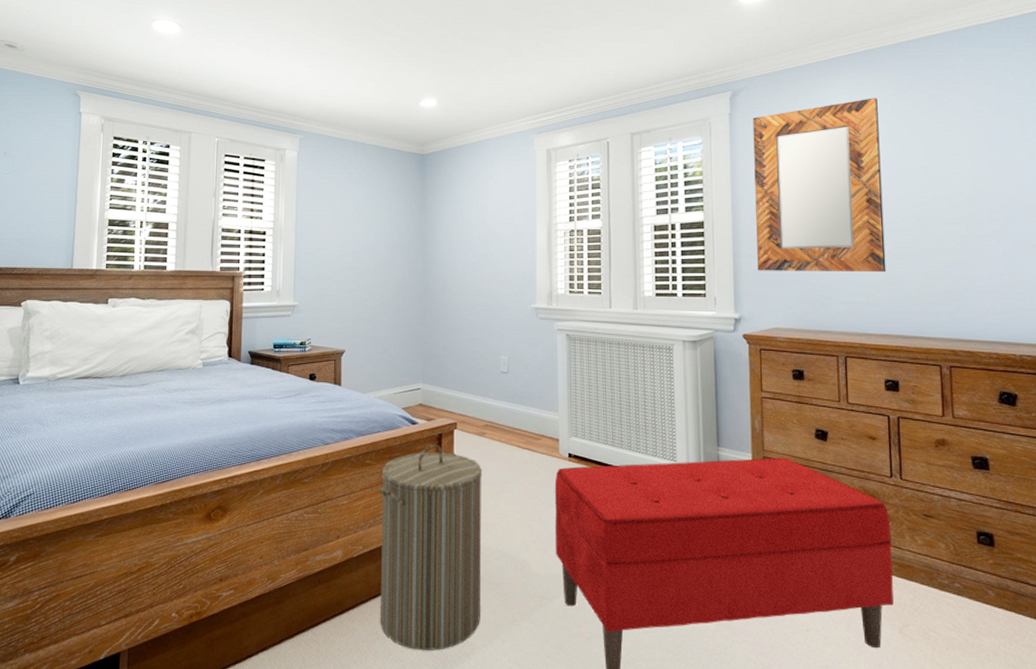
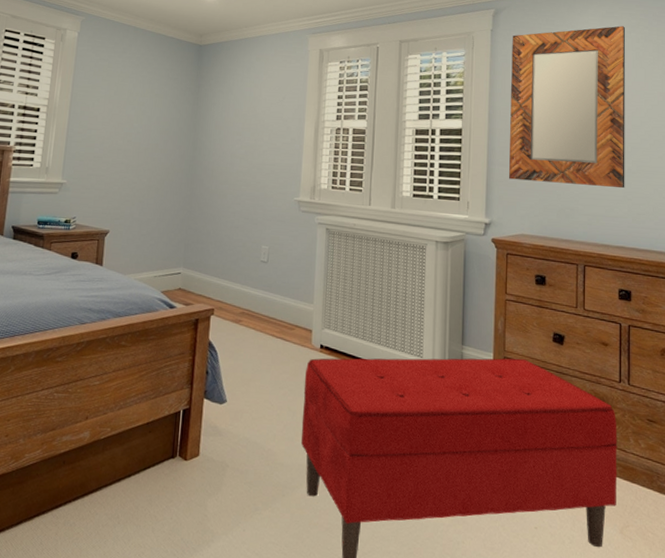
laundry hamper: present [378,444,483,650] -> none [122,329,236,537]

